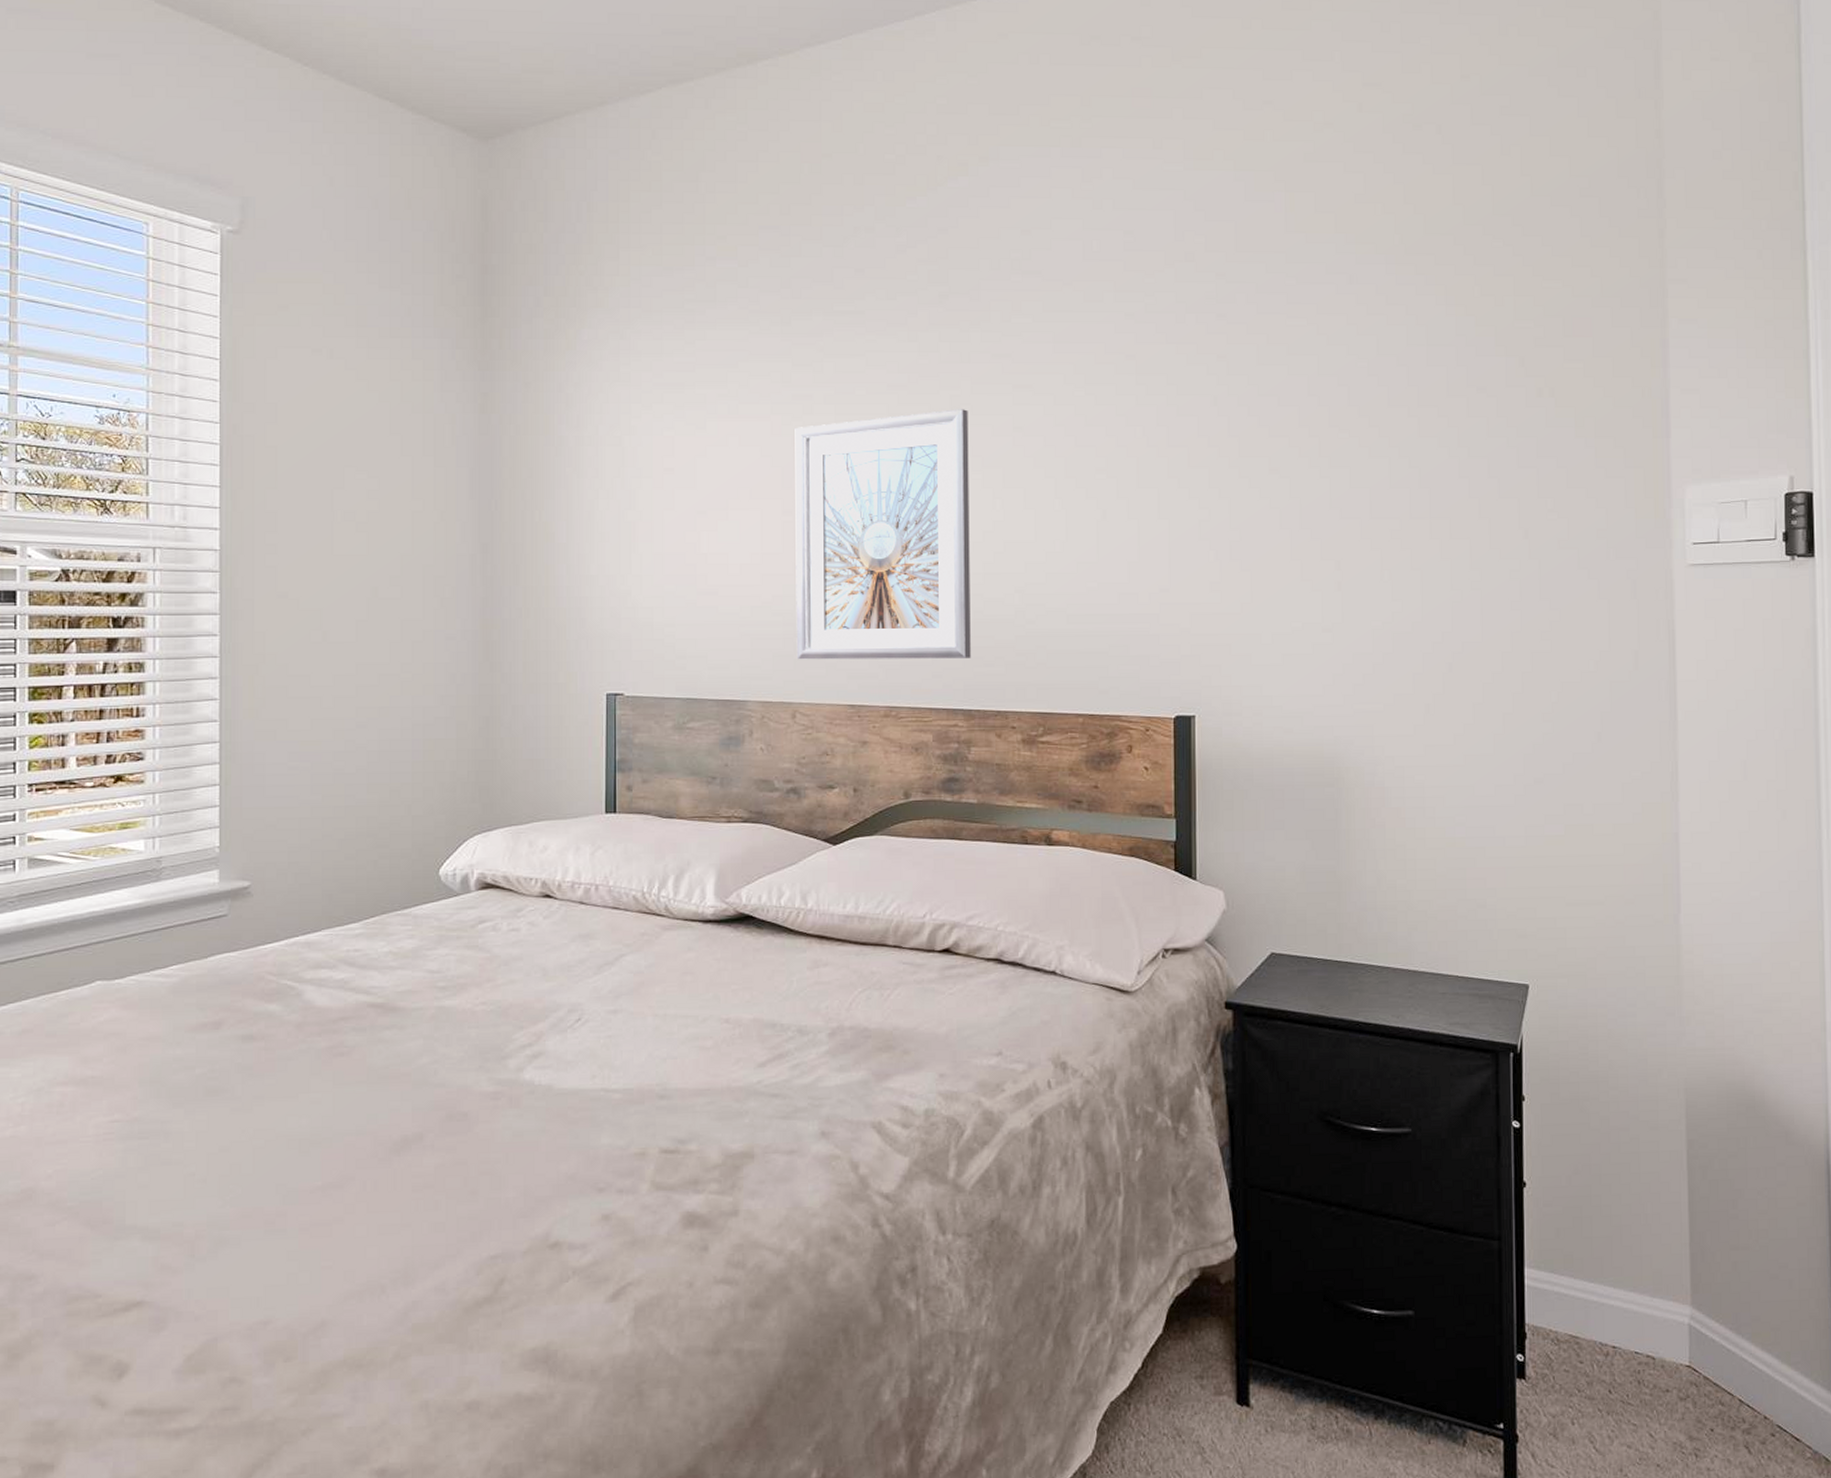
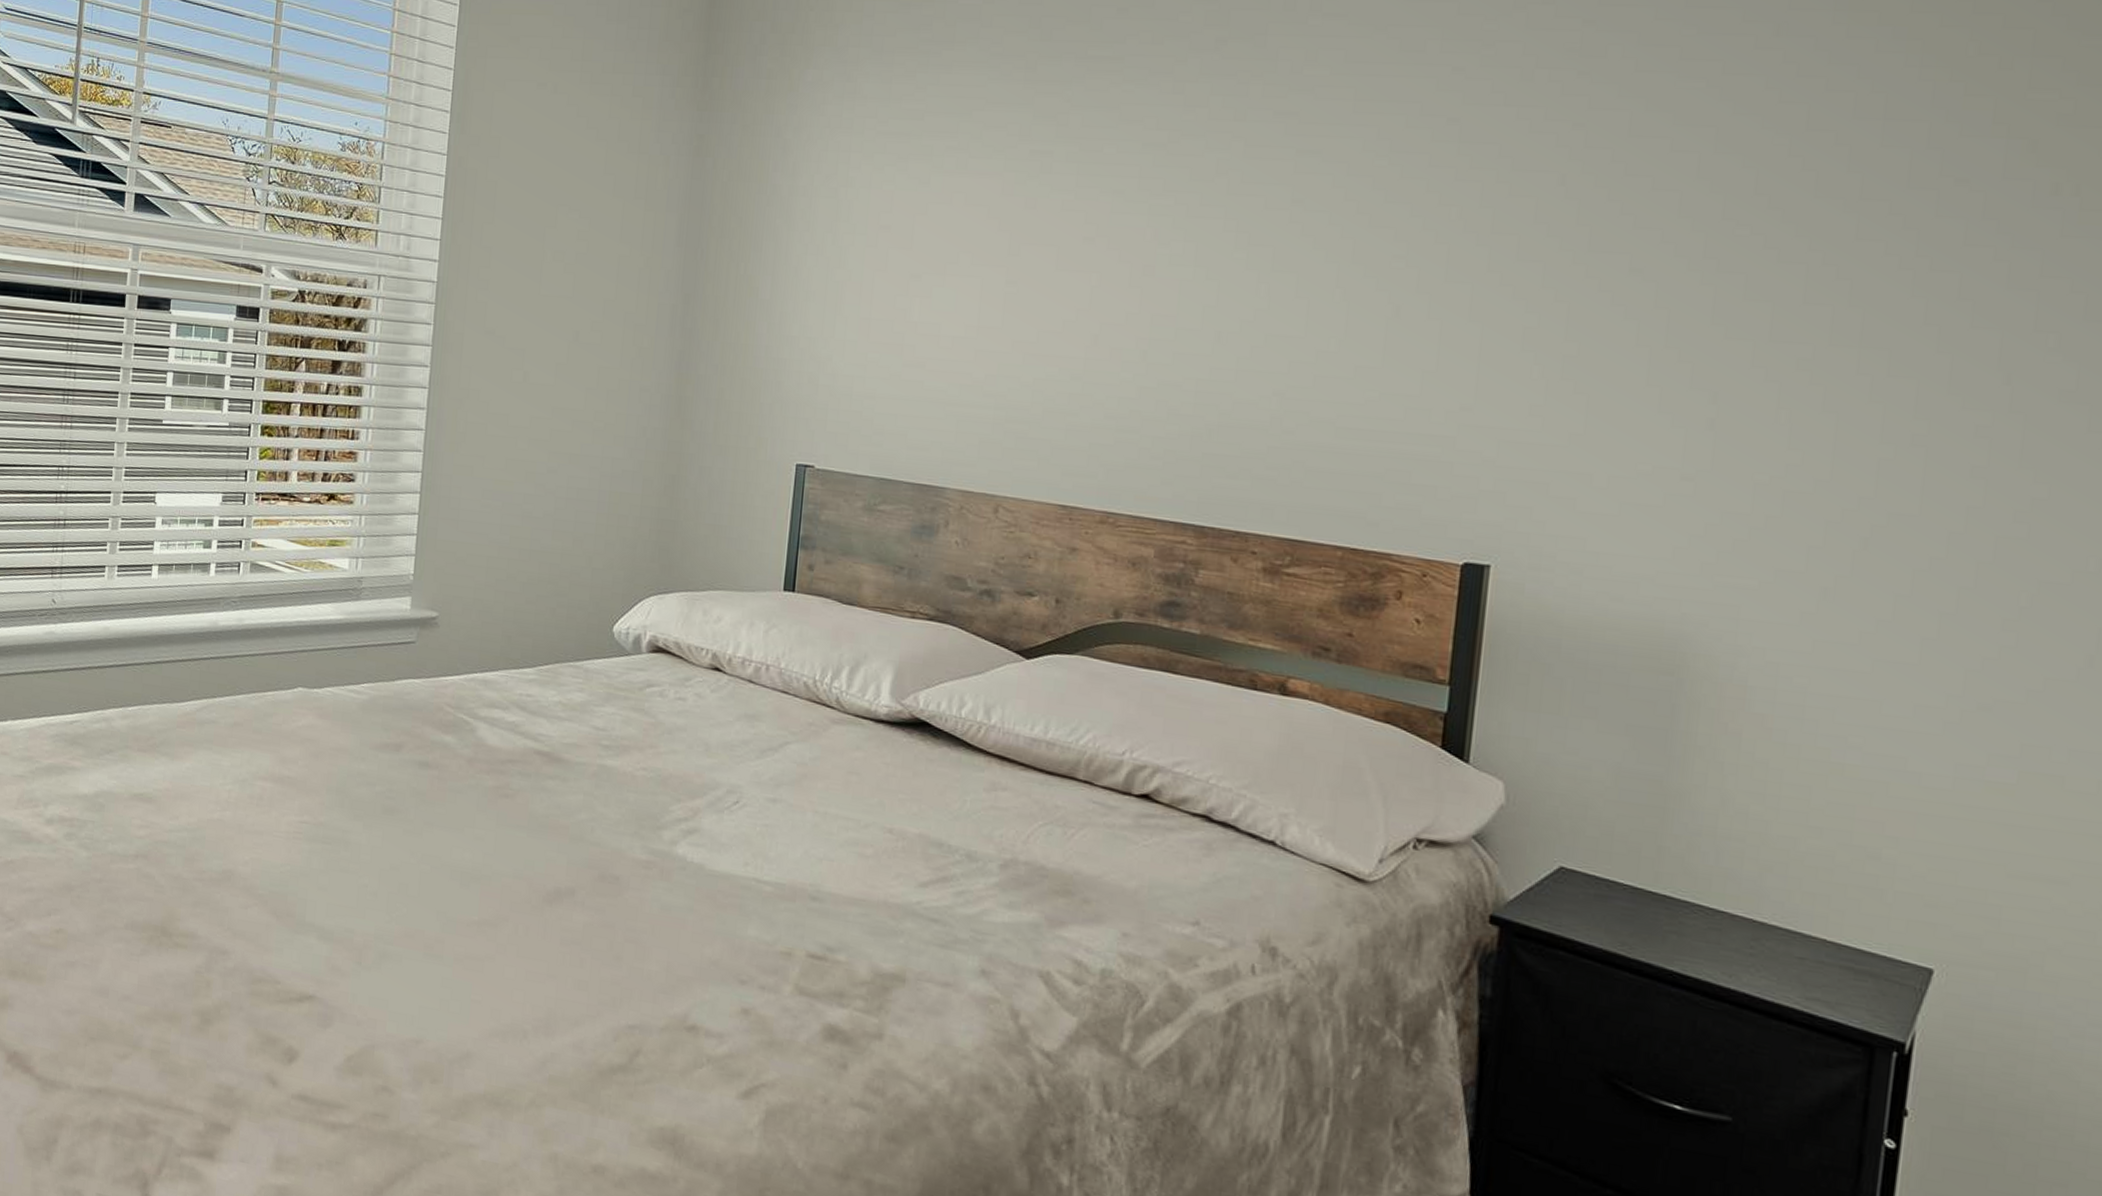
picture frame: present [795,409,971,660] -> none [1005,175,1238,467]

